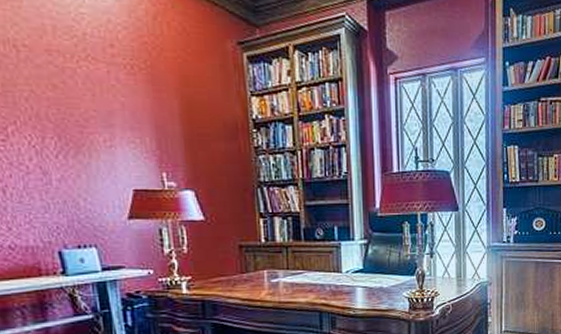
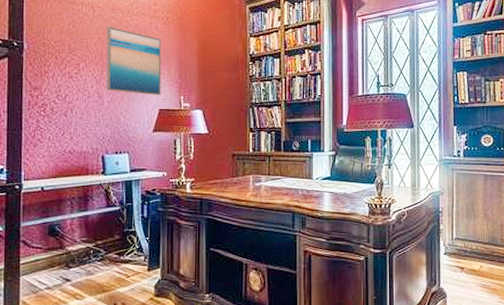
wall art: none [41,75,134,172] -> present [106,27,162,96]

